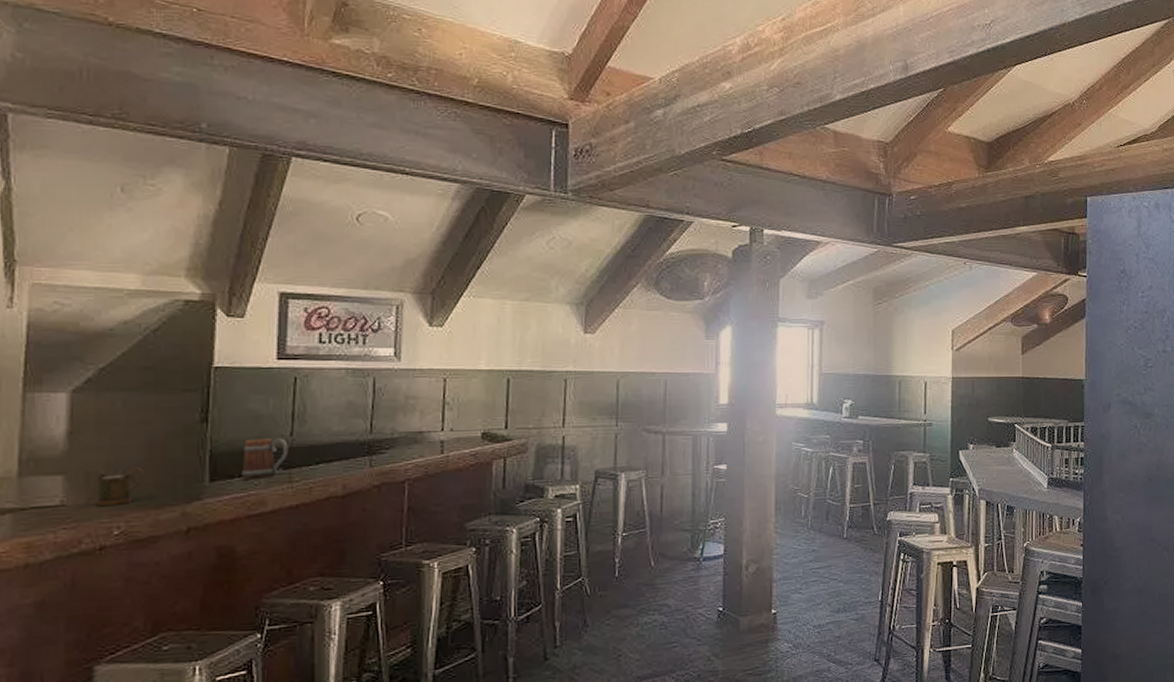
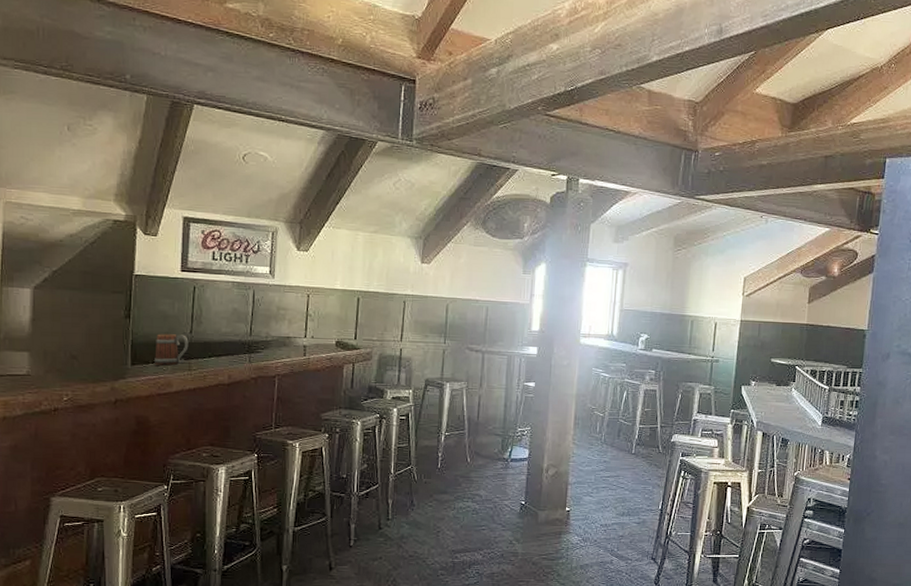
beer mug: present [96,467,146,507] -> none [51,350,86,379]

